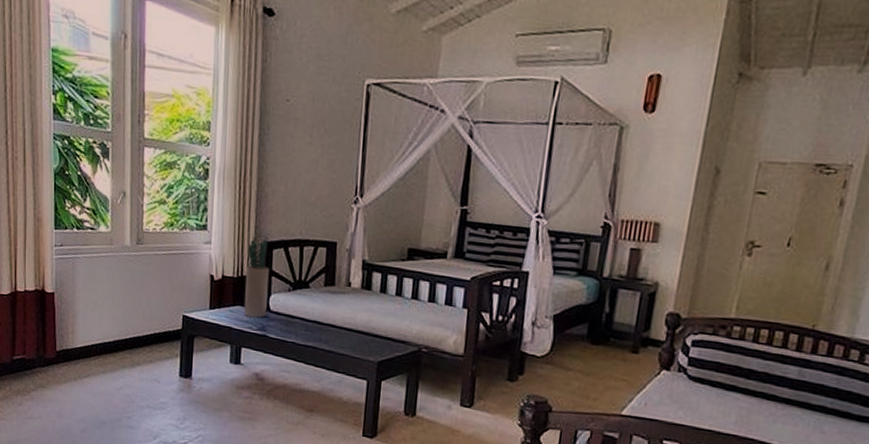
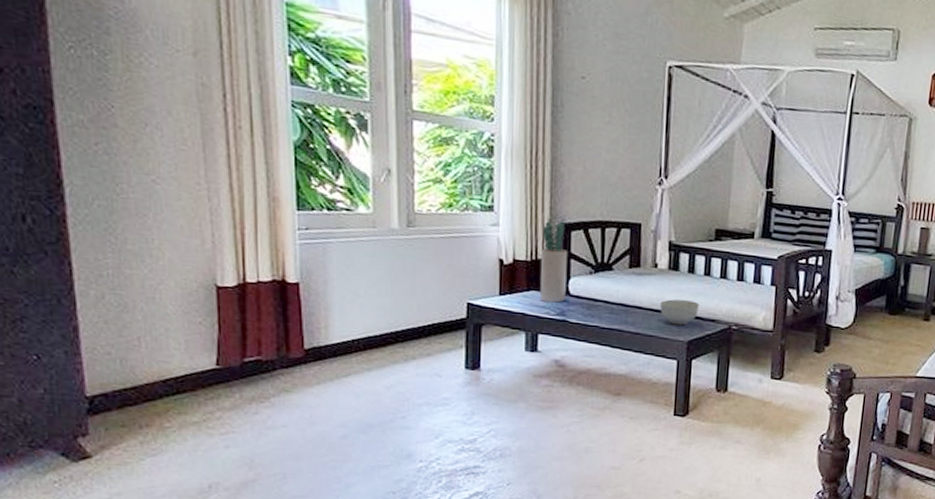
bowl: none [352,318,390,346] -> present [660,299,699,325]

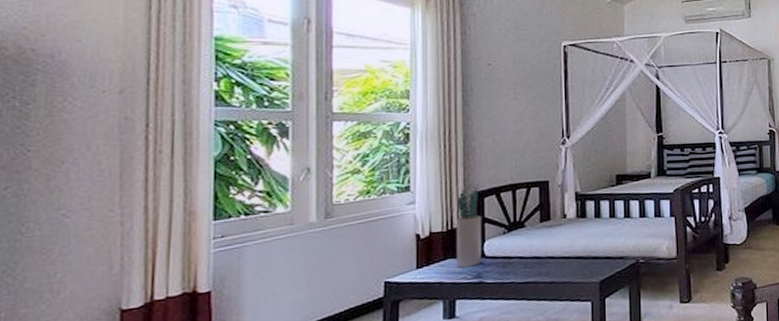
bowl: present [660,299,699,325] -> none [572,243,607,268]

